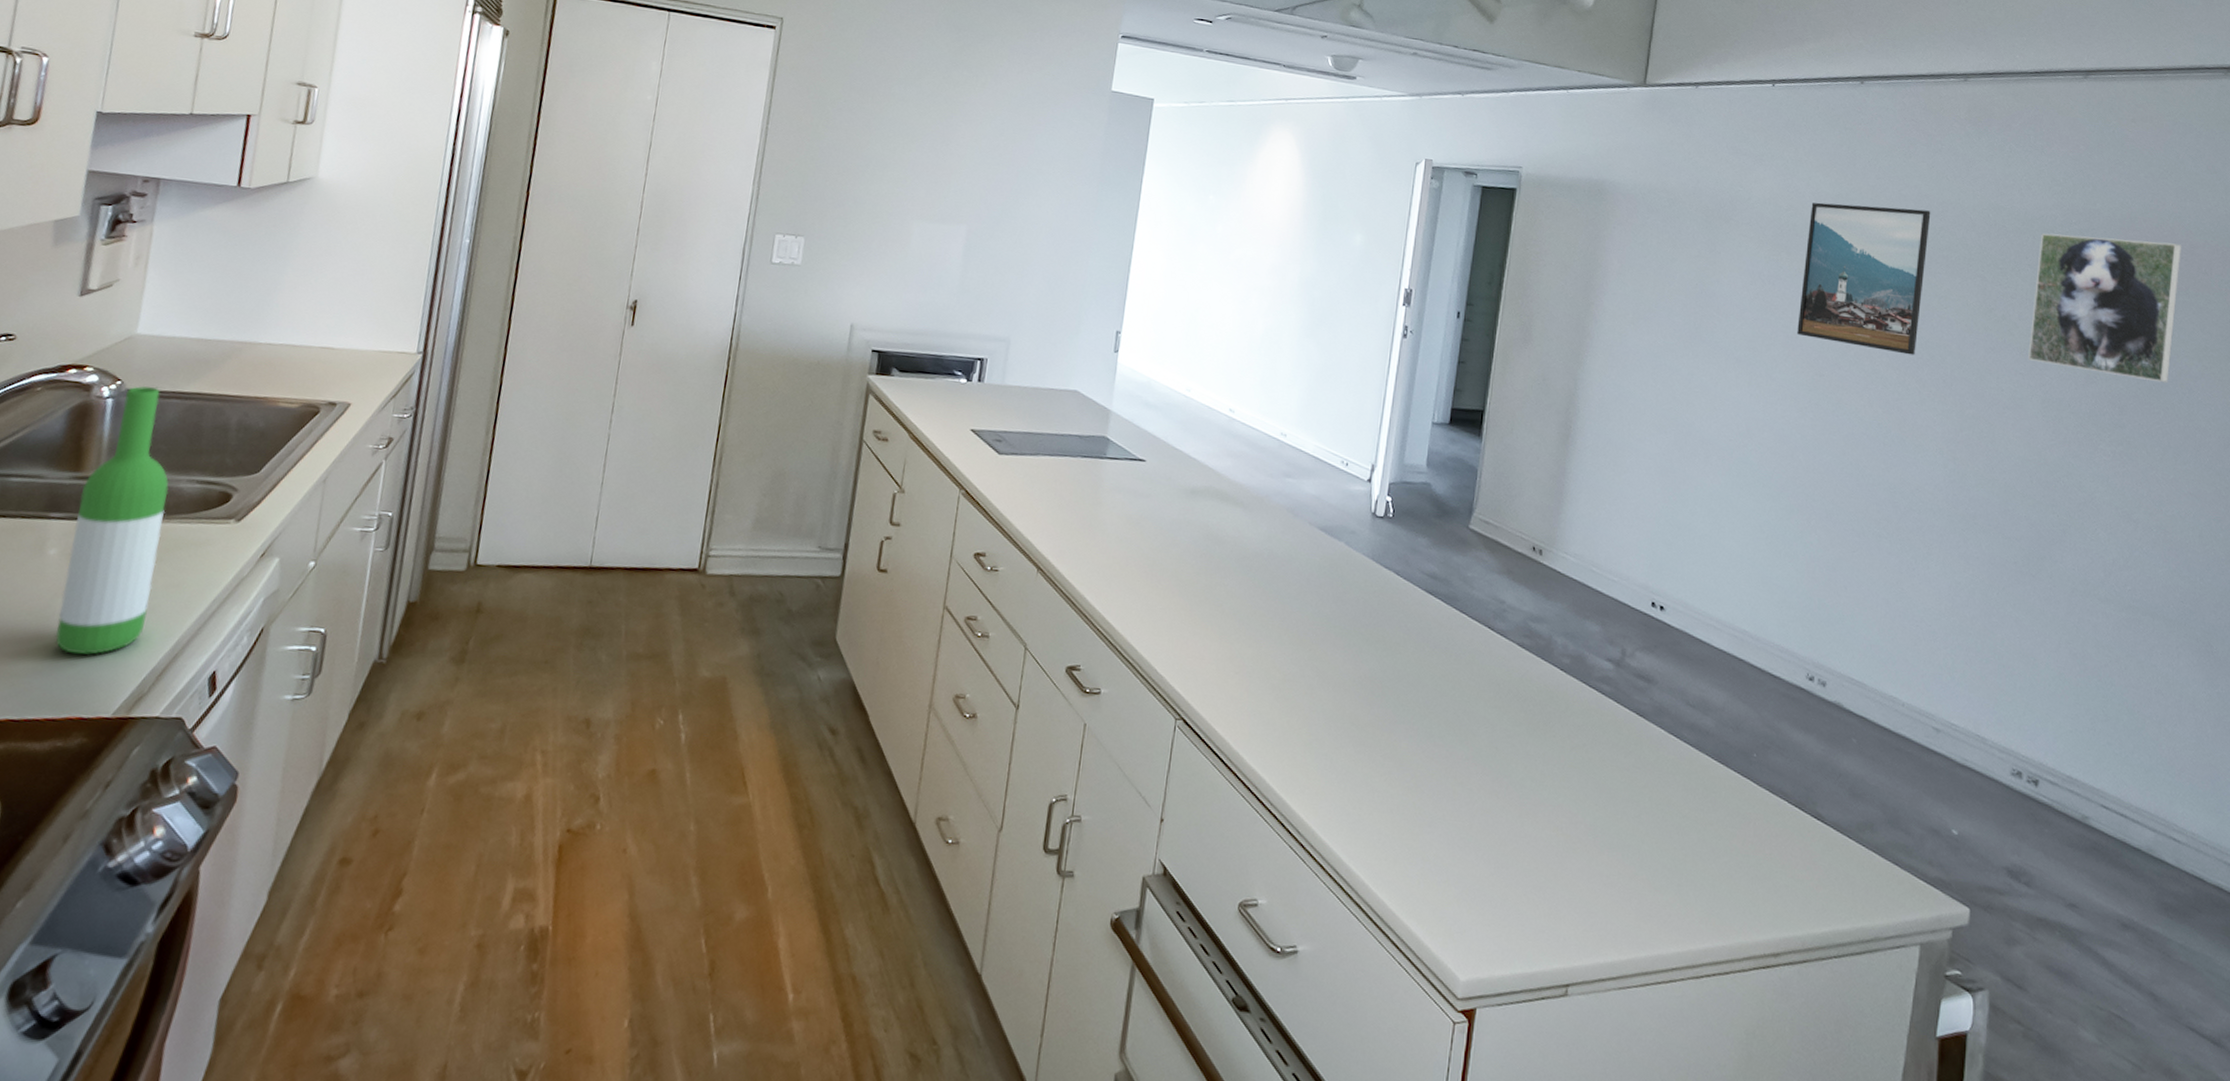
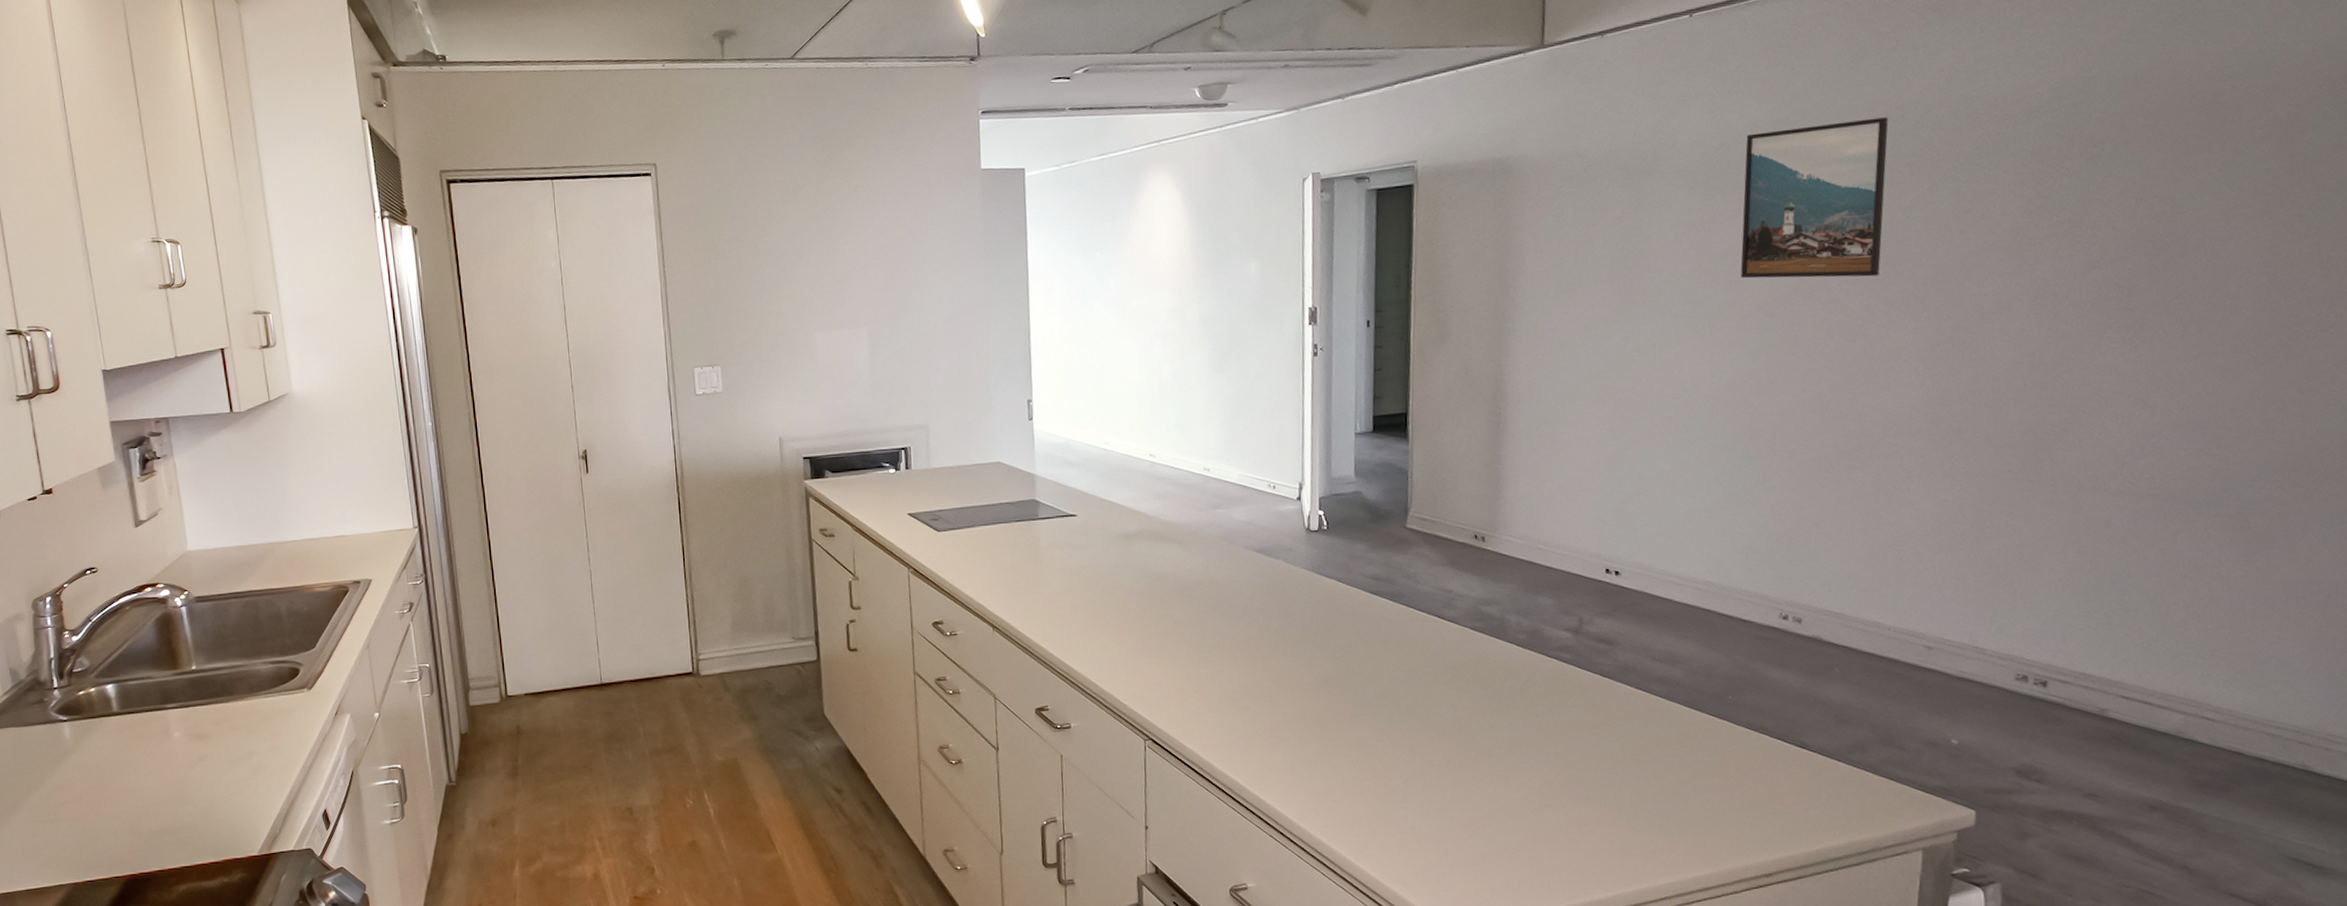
wine bottle: present [55,385,169,655] -> none [183,591,262,811]
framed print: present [2028,233,2181,384] -> none [2014,95,2202,258]

